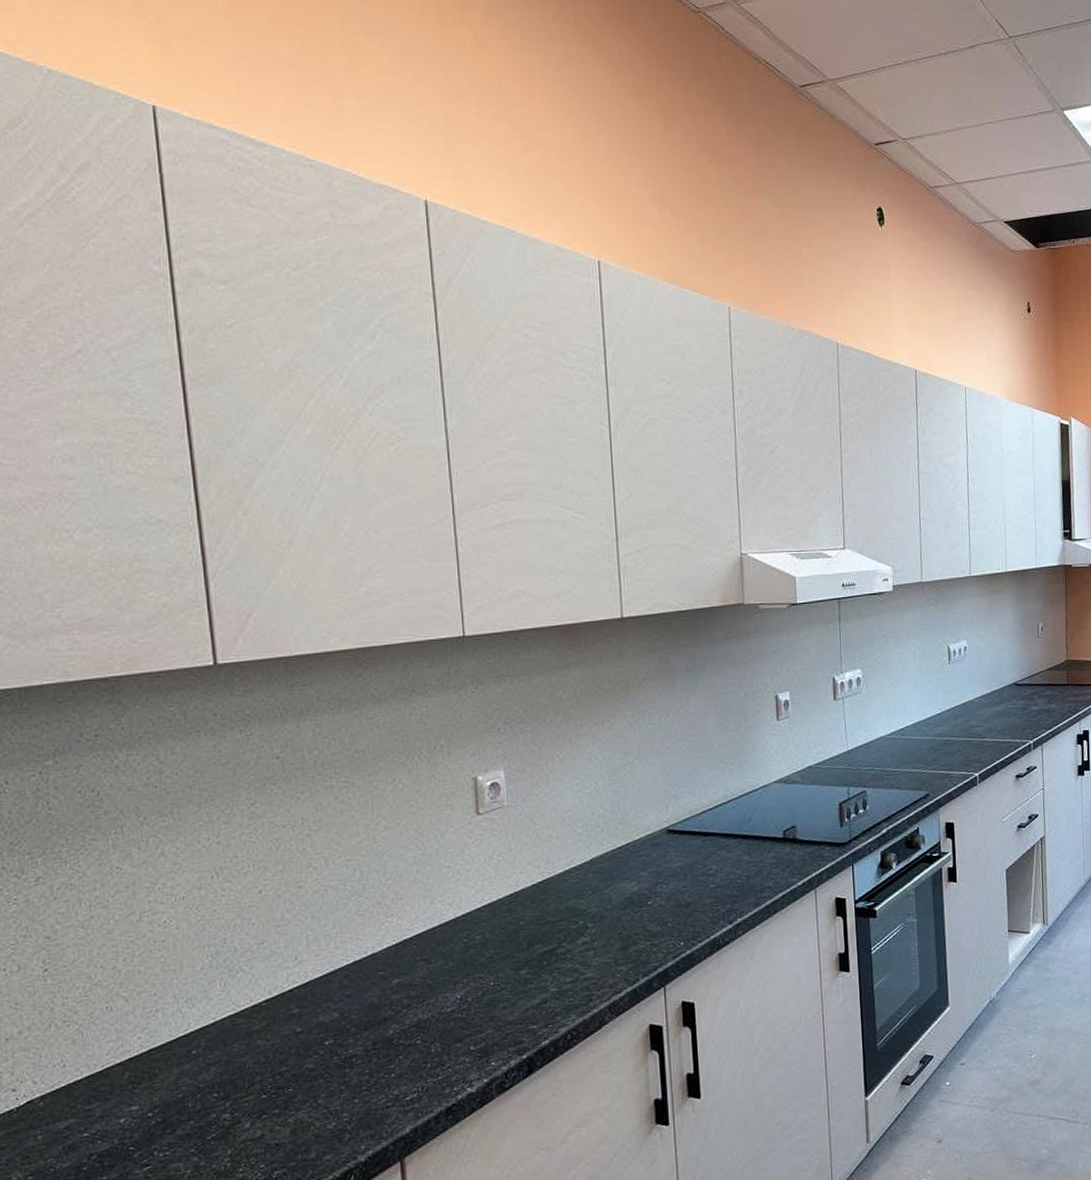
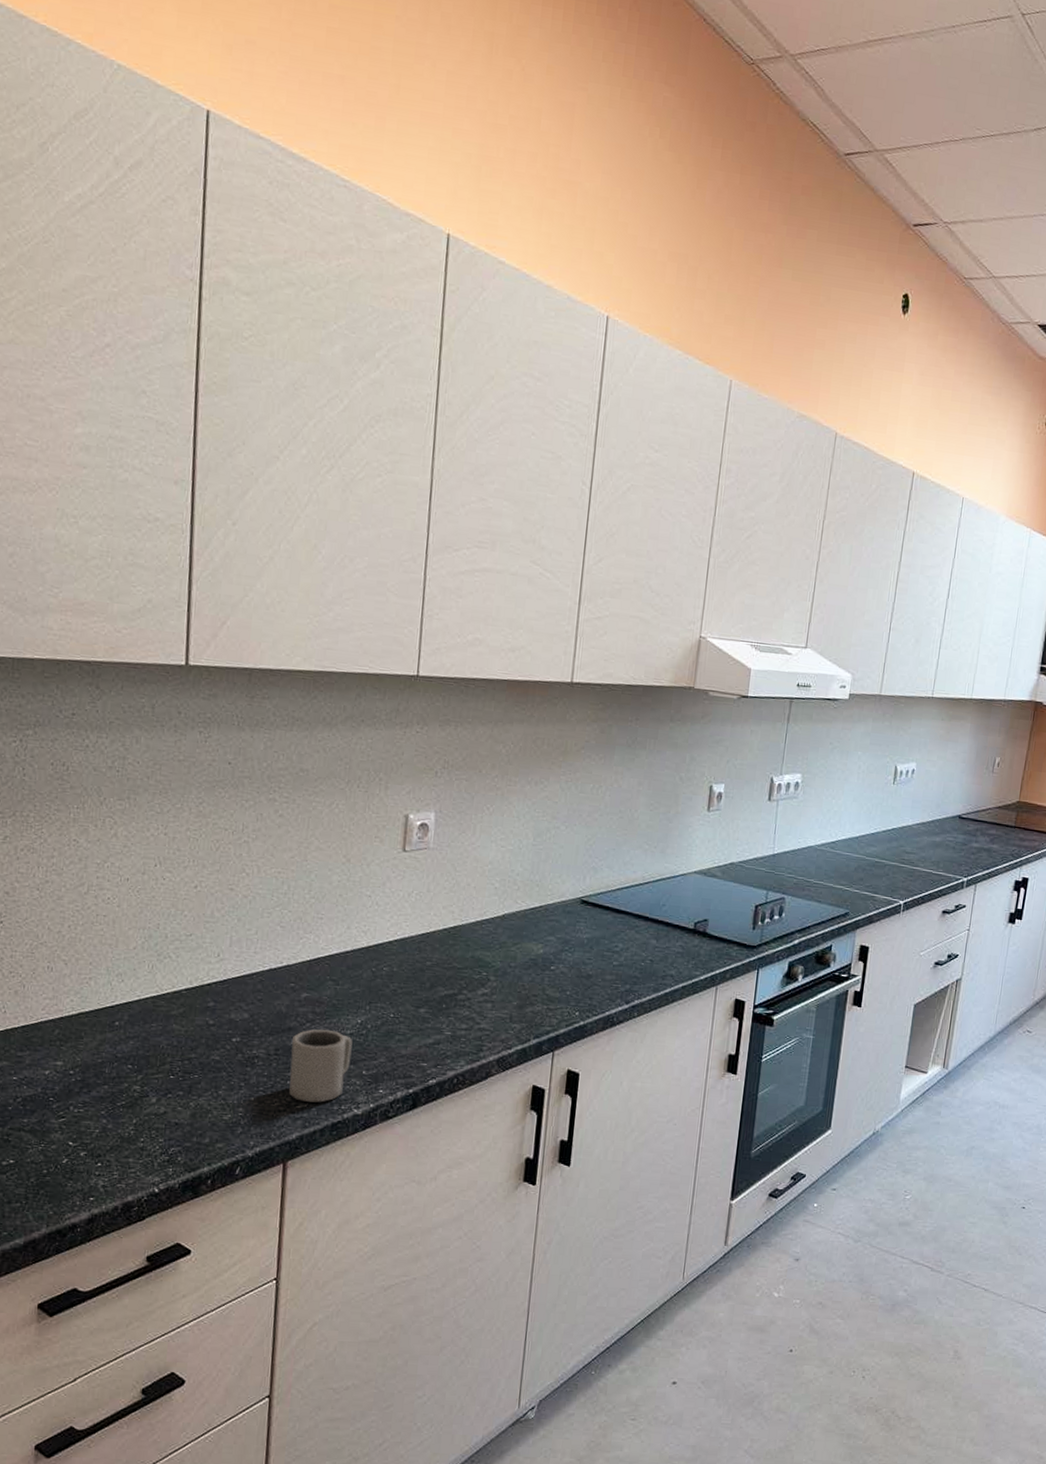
cup: none [390,1011,456,1092] -> present [289,1029,353,1103]

